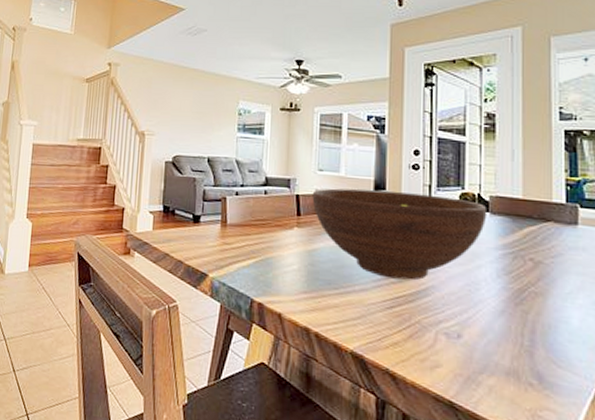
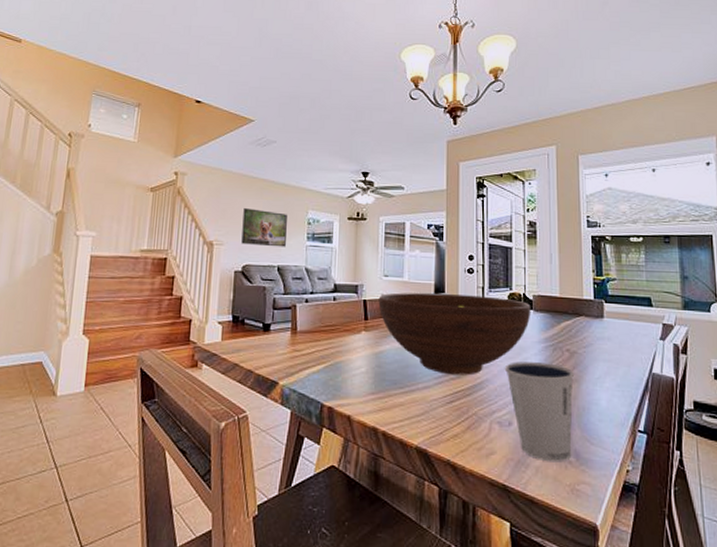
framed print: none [172,99,218,138] -> present [241,208,287,247]
dixie cup: none [453,268,538,384] -> present [504,362,574,463]

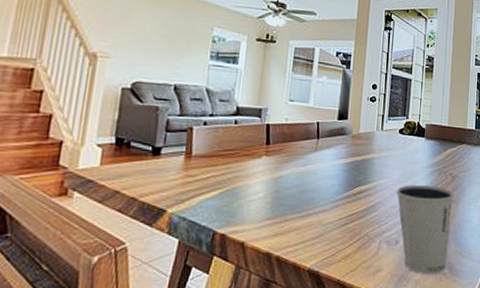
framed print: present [241,208,287,247] -> none [132,19,190,65]
fruit bowl: present [378,292,531,375] -> none [281,118,424,199]

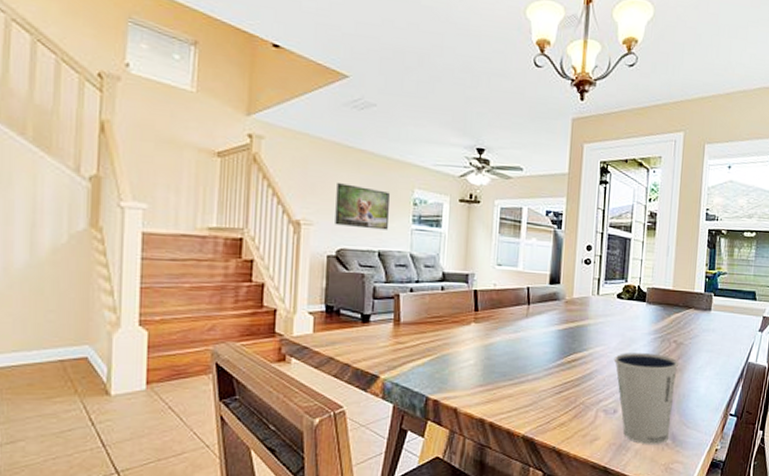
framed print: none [132,19,190,65] -> present [335,183,390,230]

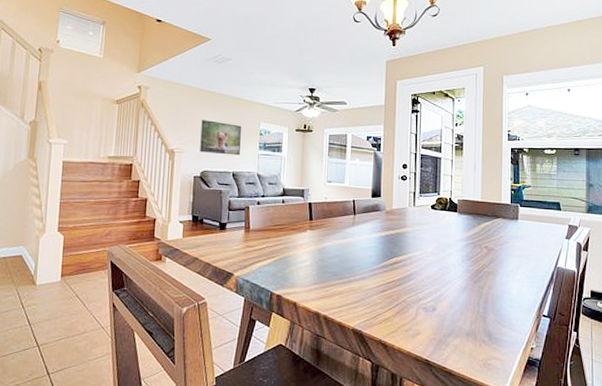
dixie cup: present [613,353,678,445] -> none [430,257,490,342]

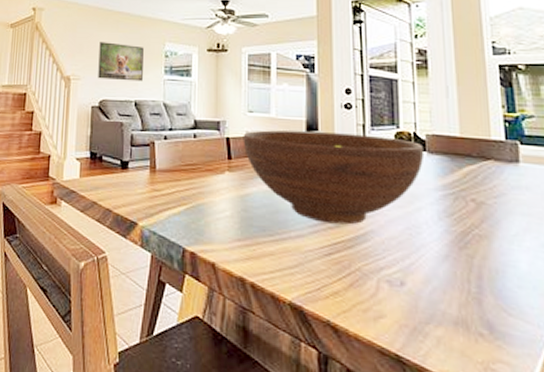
fruit bowl: none [322,196,456,268] -> present [243,130,425,225]

